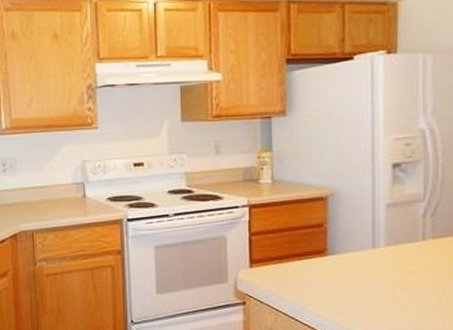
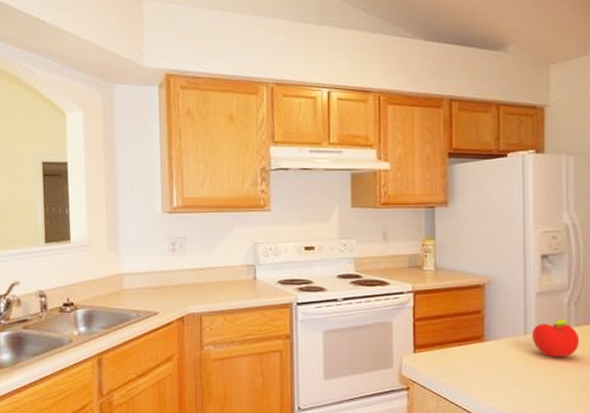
fruit: none [381,231,437,271] -> present [532,319,580,357]

